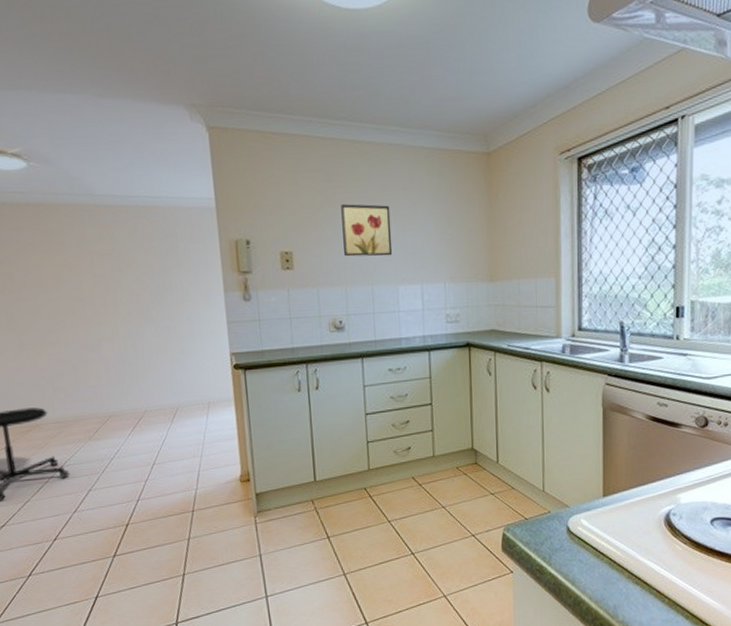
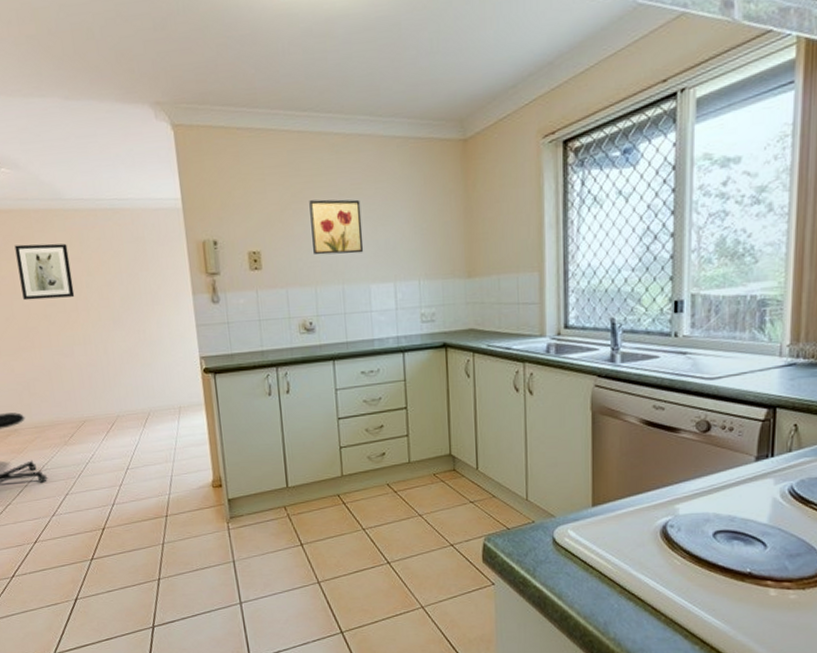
wall art: none [41,238,104,295] -> present [14,243,75,301]

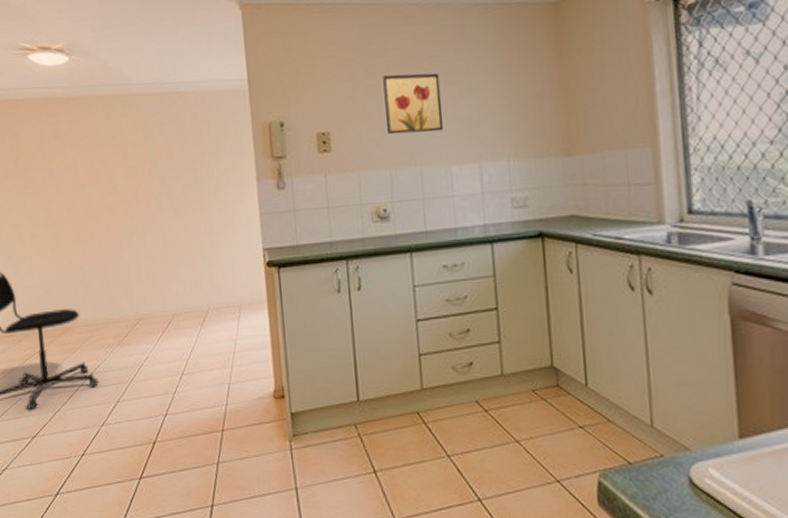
wall art: present [14,243,75,301] -> none [80,129,136,190]

